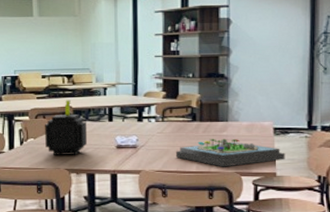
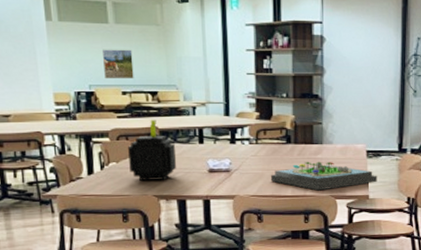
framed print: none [26,38,53,65] -> present [101,49,134,79]

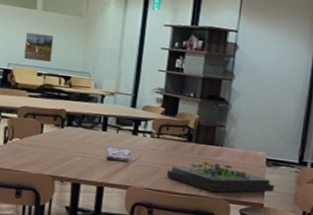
plant pot: present [128,119,177,181] -> none [31,102,79,162]

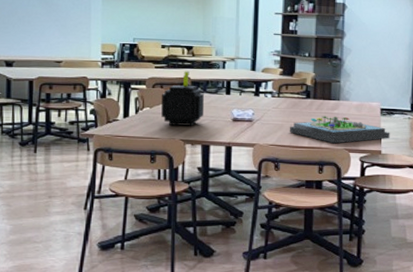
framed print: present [24,32,54,63] -> none [147,8,174,35]
plant pot: none [31,102,79,162] -> present [161,71,205,126]

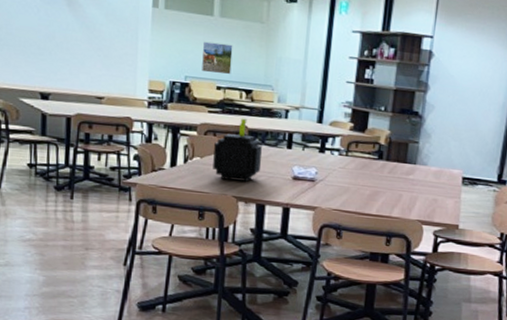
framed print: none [147,8,174,35] -> present [202,41,233,75]
board game: present [289,116,390,144] -> none [355,180,471,214]

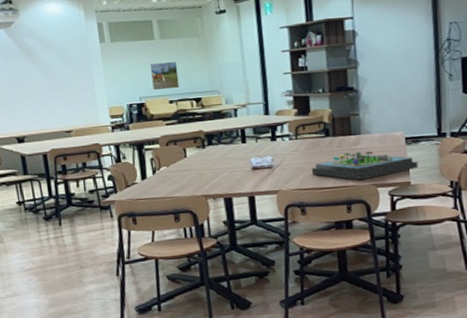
plant pot: present [213,118,262,182] -> none [177,124,222,182]
board game: none [355,180,471,214] -> present [311,151,418,181]

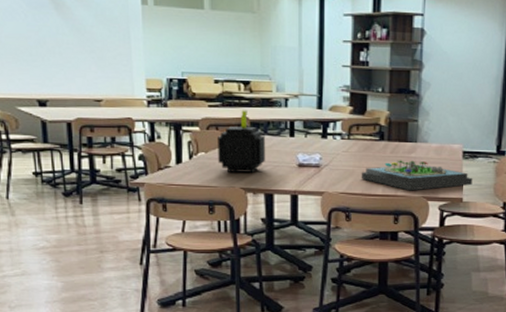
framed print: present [149,61,180,91] -> none [196,35,227,68]
plant pot: none [177,124,222,182] -> present [218,110,266,173]

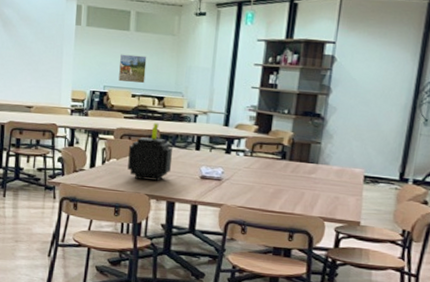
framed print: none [196,35,227,68] -> present [119,54,147,84]
board game: present [361,160,473,191] -> none [259,179,372,211]

